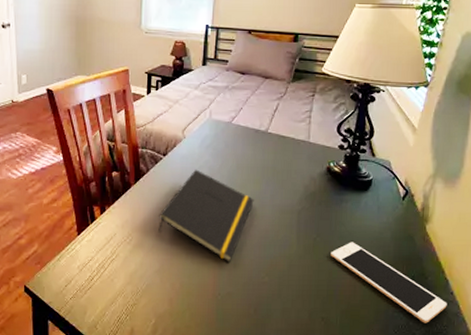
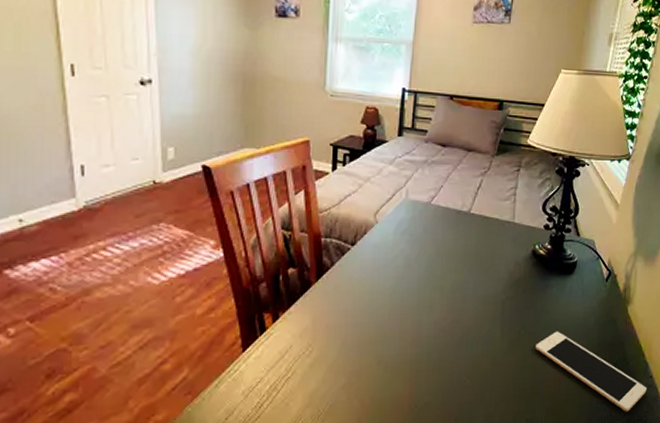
notepad: present [158,169,254,262] -> none [345,260,455,368]

